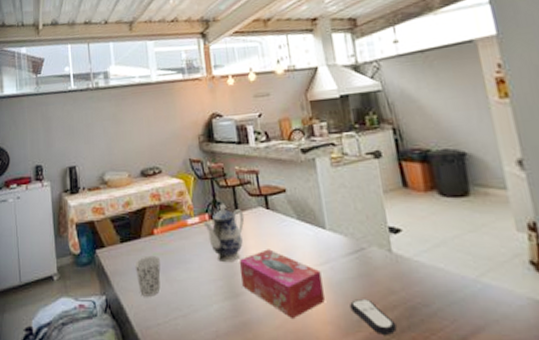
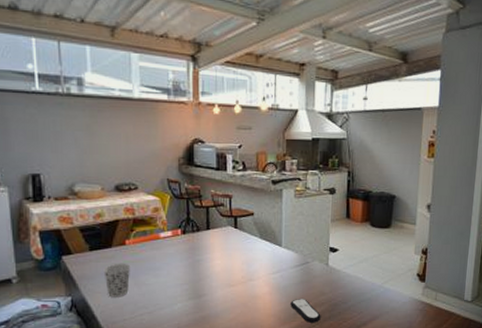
teapot: present [203,204,245,263] -> none [175,222,215,271]
tissue box: present [239,249,325,318] -> none [205,261,272,313]

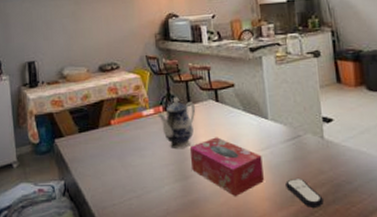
cup: present [103,263,131,297] -> none [92,144,118,181]
teapot: none [175,222,215,271] -> present [157,97,196,150]
tissue box: none [205,261,272,313] -> present [189,137,264,196]

